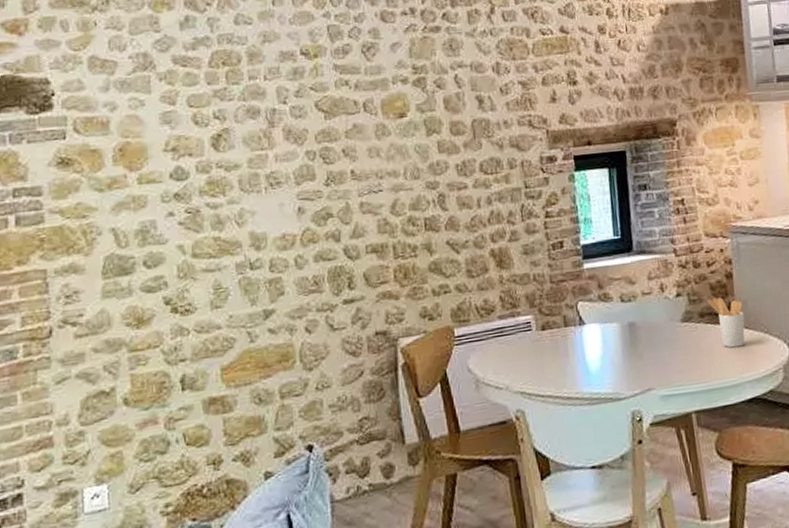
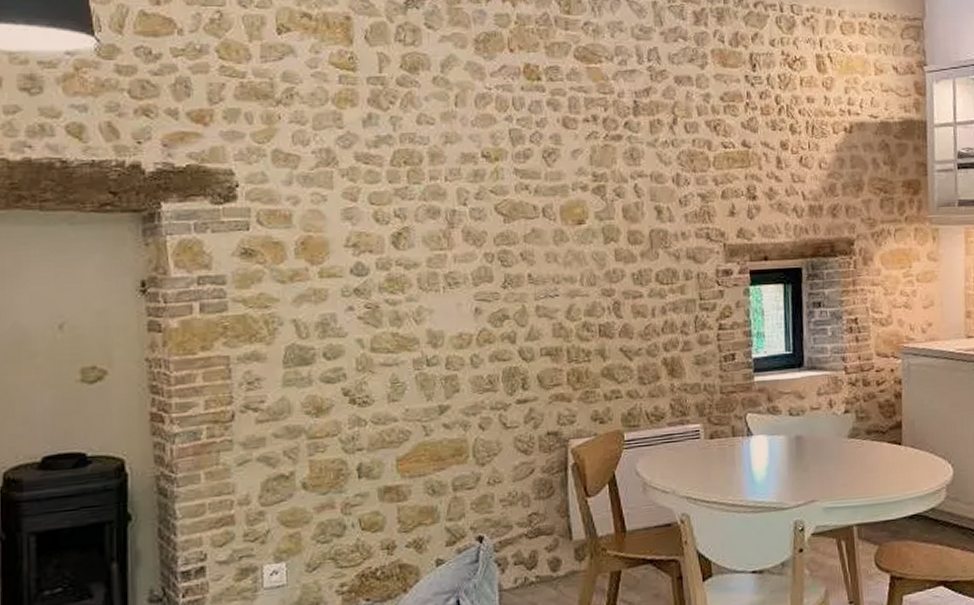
utensil holder: present [706,297,745,348] -> none [874,416,911,466]

